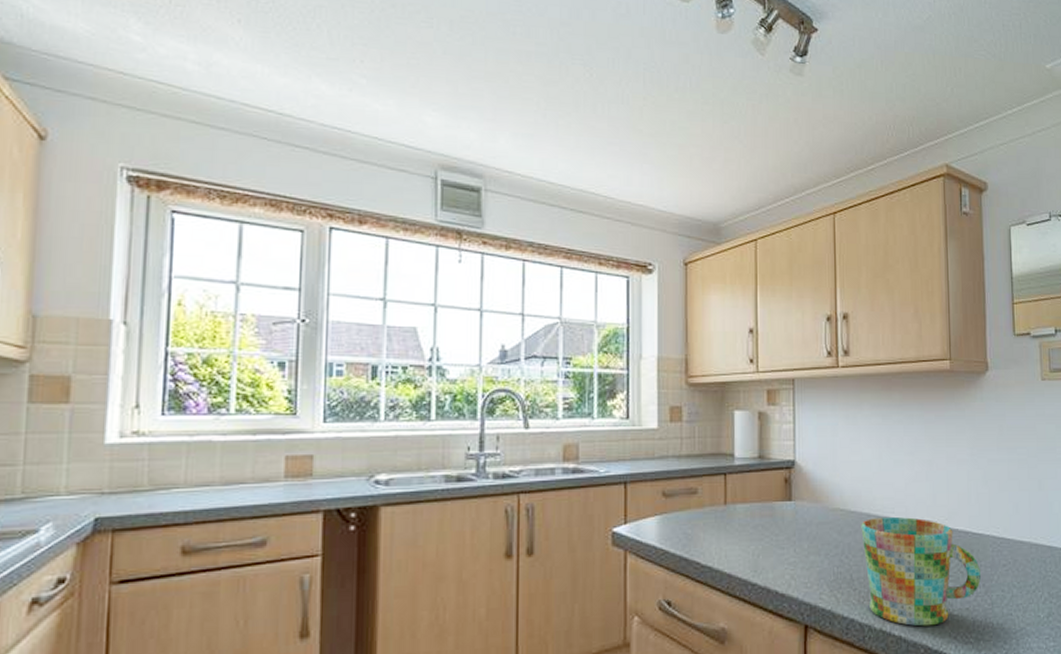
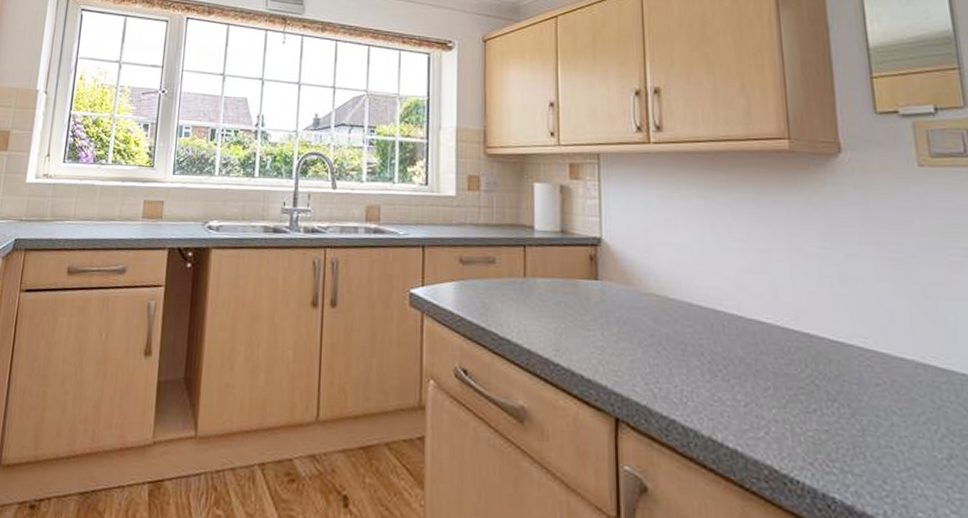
mug: present [861,516,981,627] -> none [681,308,844,445]

